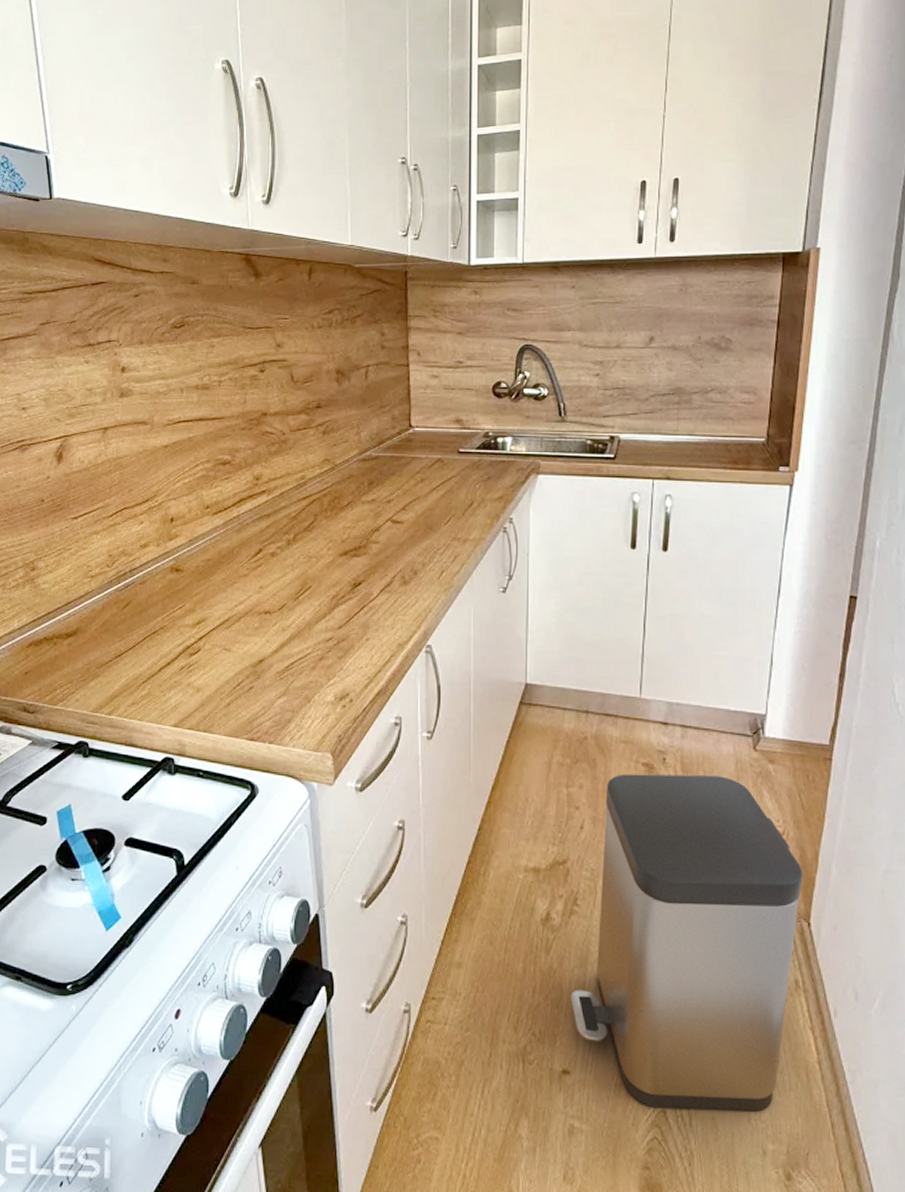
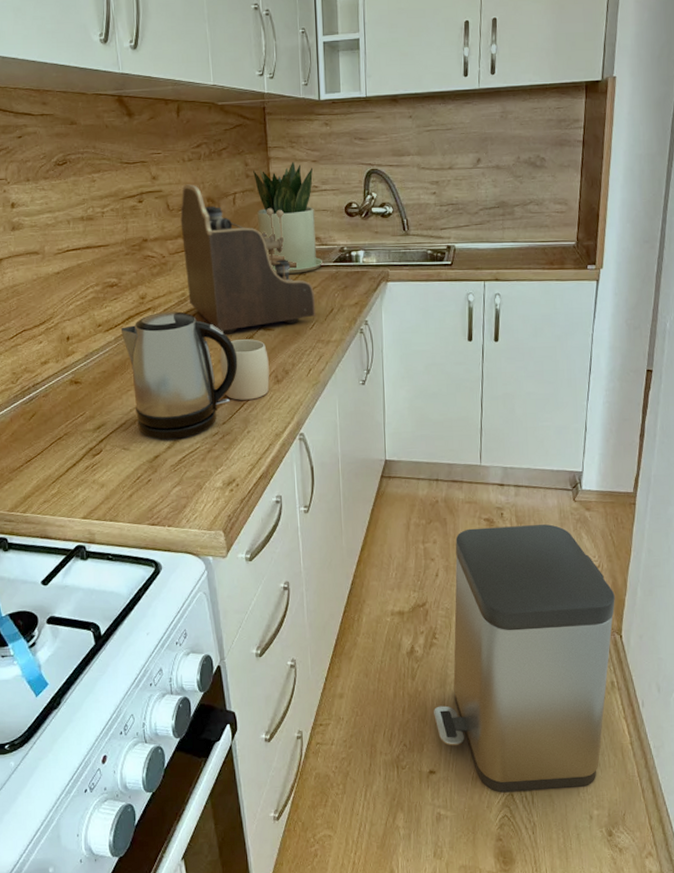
kettle: none [230,496,360,642] -> present [120,311,238,440]
spice rack: none [305,354,453,525] -> present [180,184,316,334]
mug: none [339,532,397,602] -> present [219,339,270,400]
planter: none [390,333,465,460] -> present [253,161,323,274]

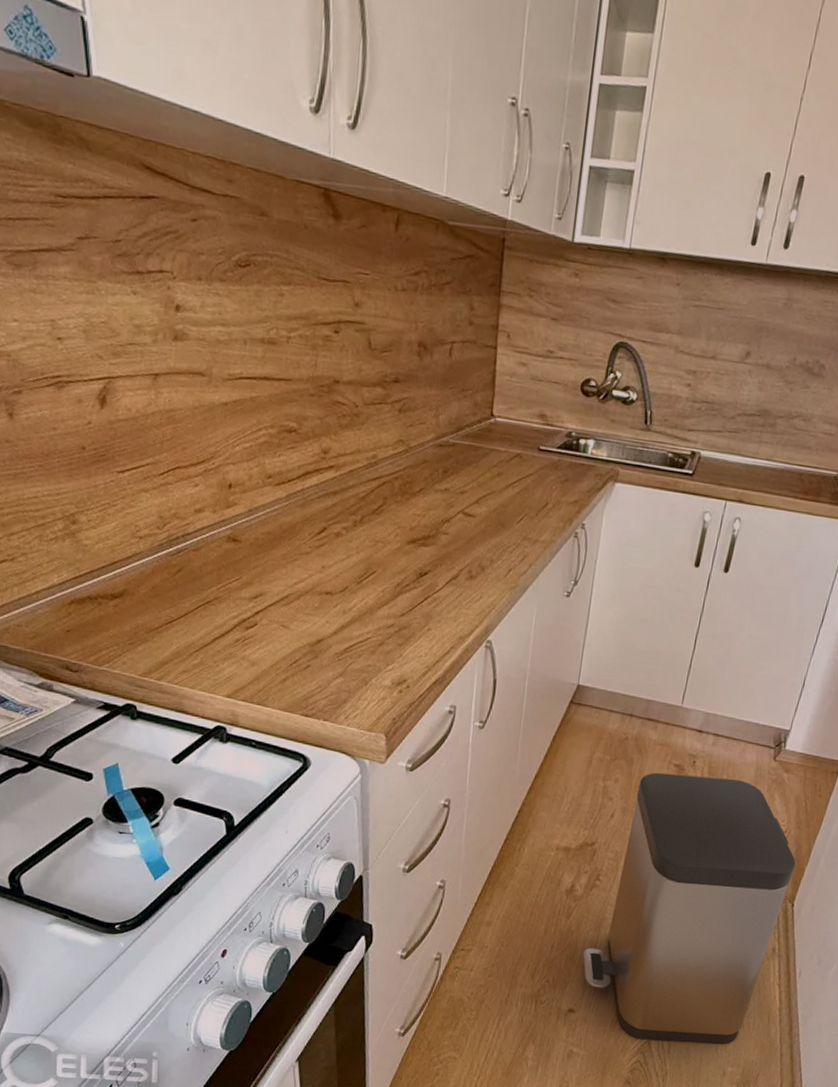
kettle: present [120,311,238,440] -> none [294,473,429,625]
spice rack: present [180,184,316,334] -> none [380,320,529,513]
mug: present [219,339,270,400] -> none [406,520,465,594]
planter: present [253,161,323,274] -> none [474,314,551,455]

